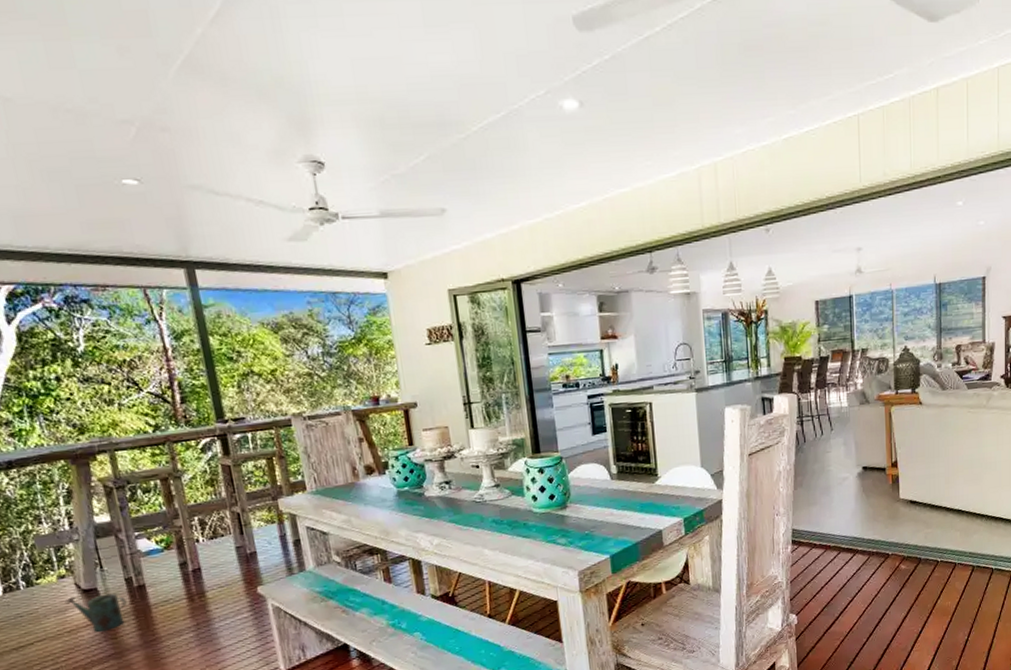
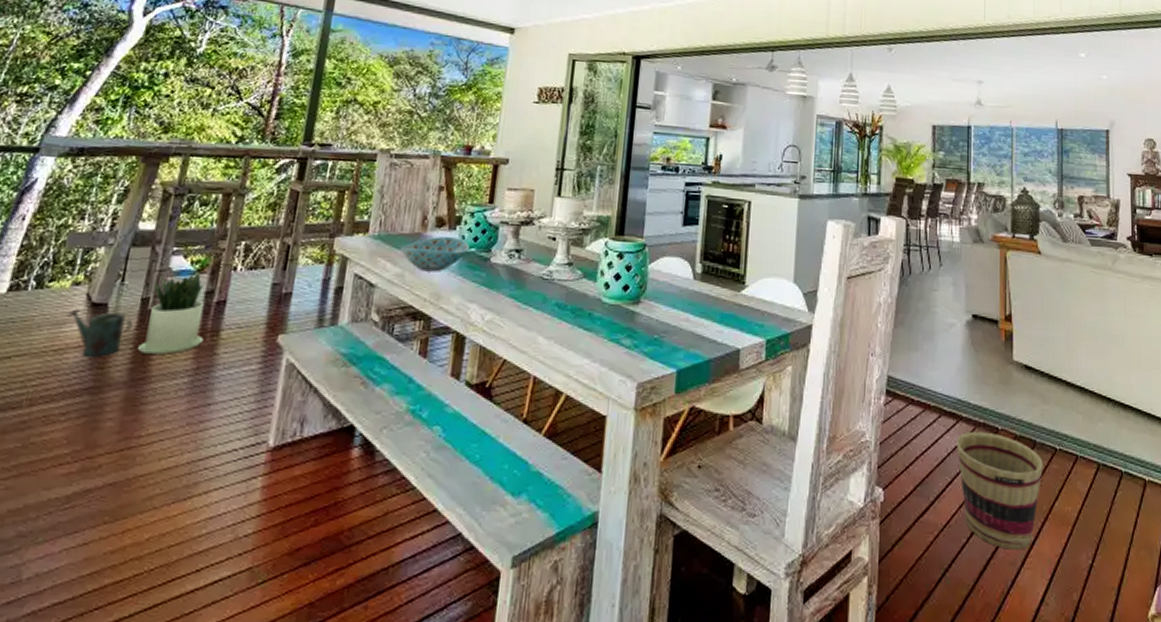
planter: none [129,549,194,622] -> present [138,272,205,356]
bowl: none [340,480,403,514] -> present [400,236,470,272]
basket: none [854,558,927,641] -> present [957,431,1043,550]

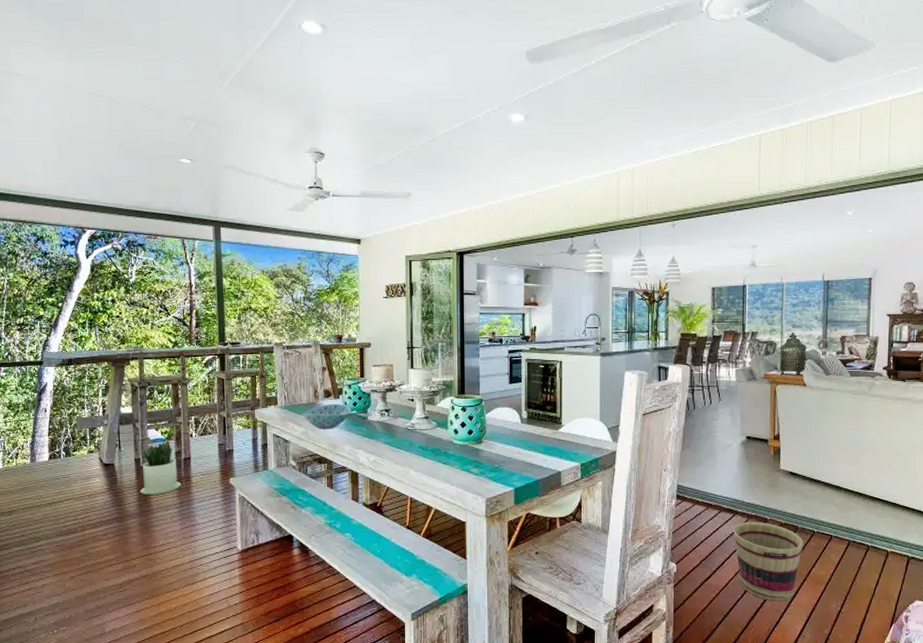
watering can: present [66,309,133,357] -> none [90,468,133,498]

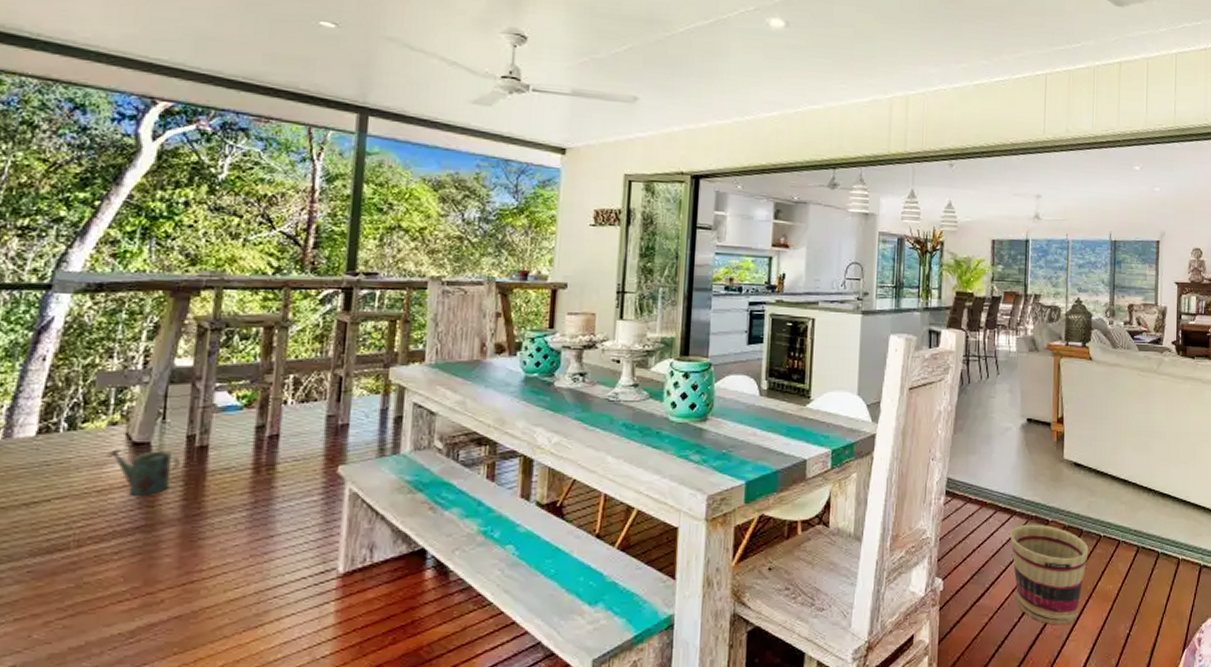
watering can: none [90,468,133,498] -> present [106,449,180,496]
planter: present [140,439,181,496] -> none [189,407,259,492]
bowl: present [302,403,352,429] -> none [460,362,532,398]

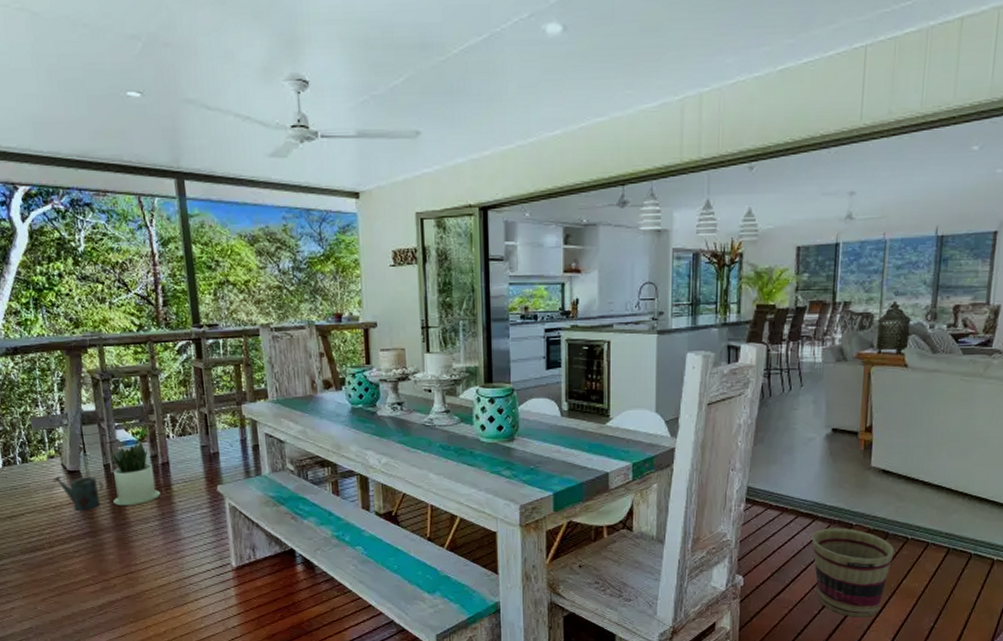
planter: none [189,407,259,492] -> present [108,441,161,507]

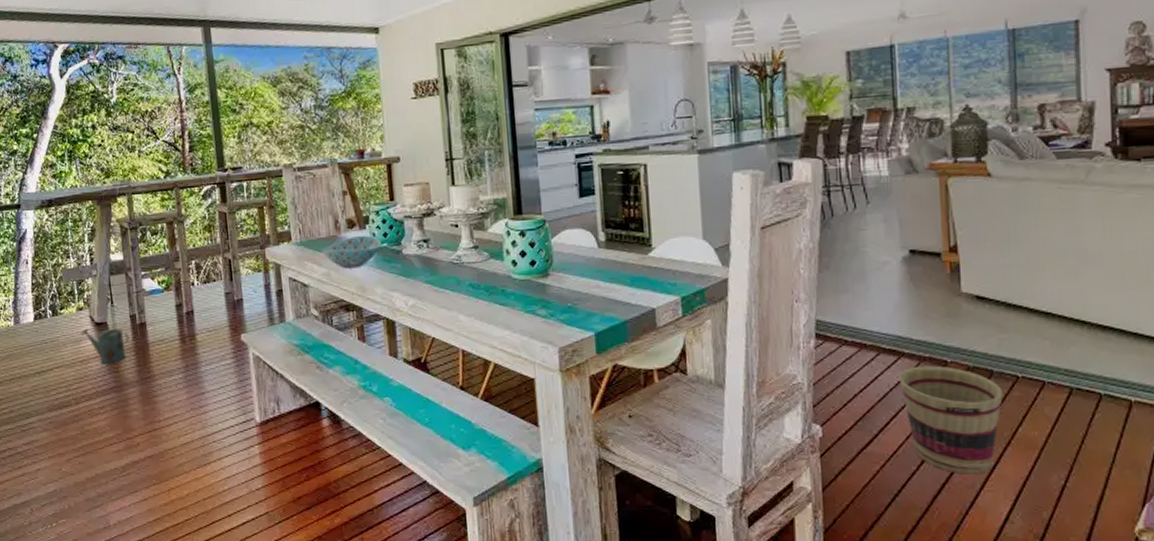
planter: present [108,441,161,507] -> none [134,290,185,359]
bowl: none [298,396,357,427] -> present [322,235,382,269]

